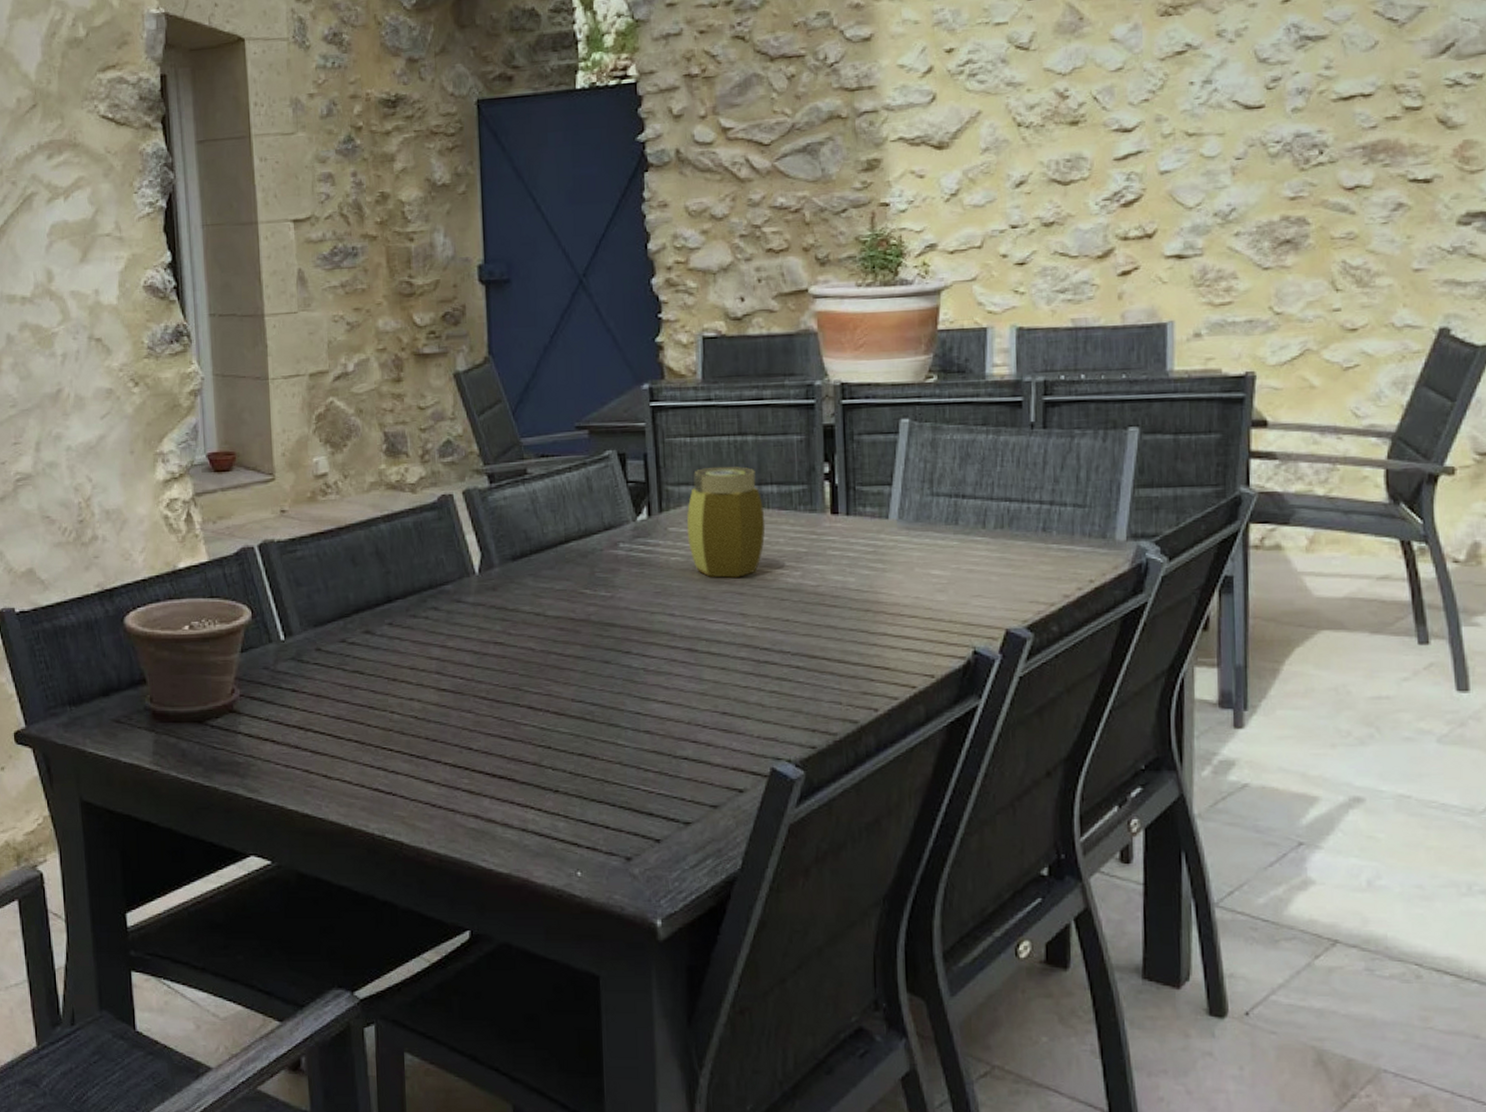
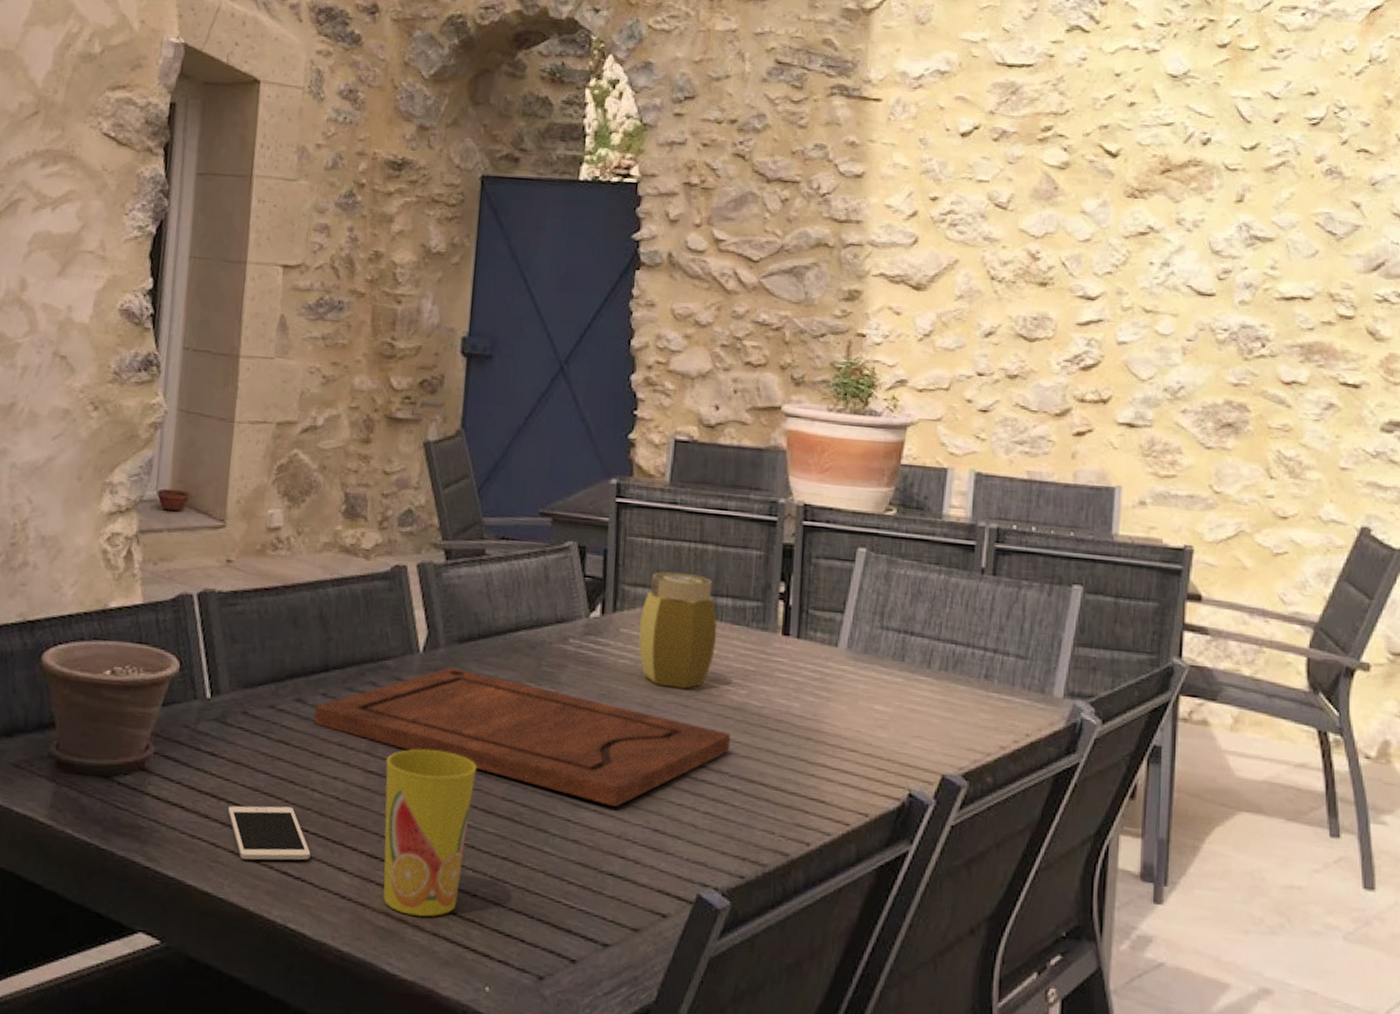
cell phone: none [316,730,398,782] -> present [228,805,311,861]
cutting board: none [383,584,790,695] -> present [313,667,731,807]
cup: none [456,663,545,815] -> present [383,749,477,917]

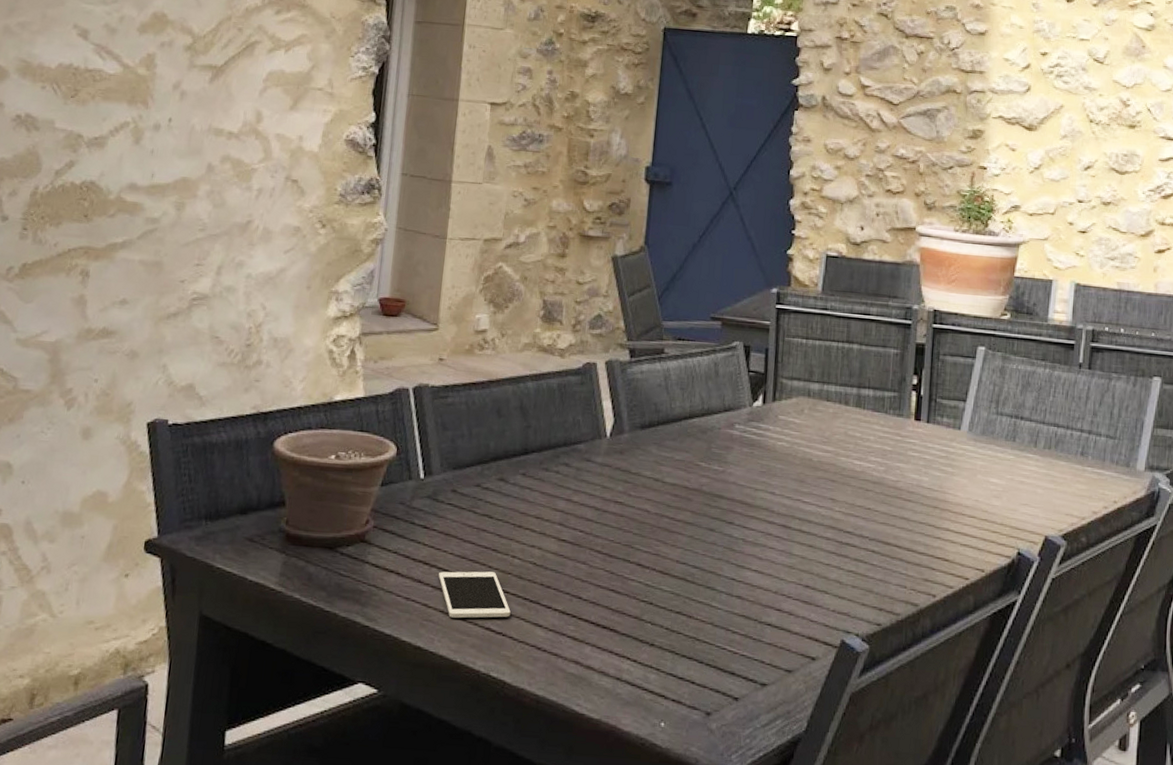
cutting board: present [313,667,731,807] -> none [514,450,871,567]
cup: present [383,749,477,917] -> none [573,520,656,664]
jar: present [638,572,717,689] -> none [794,367,860,466]

